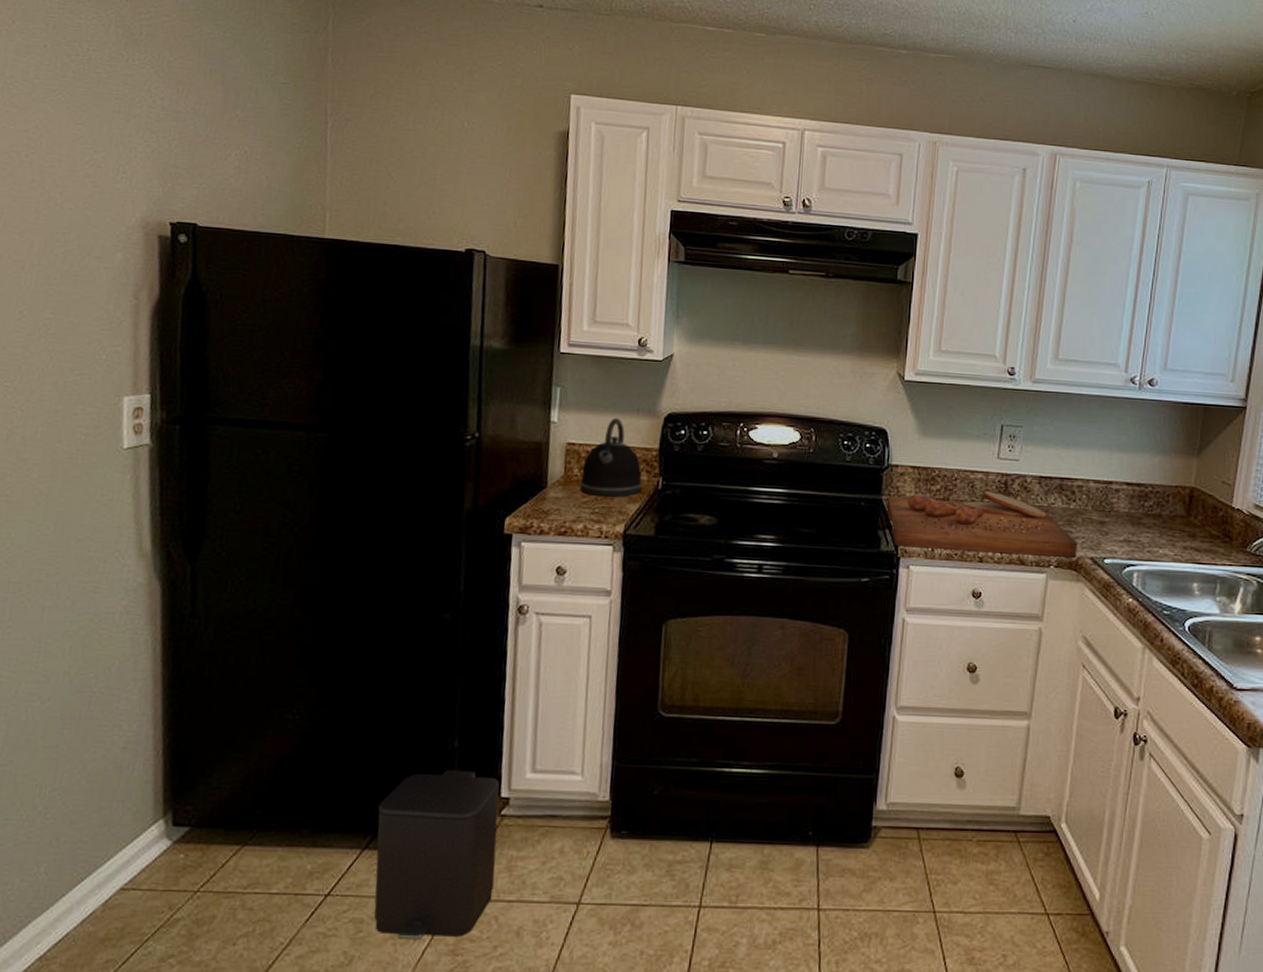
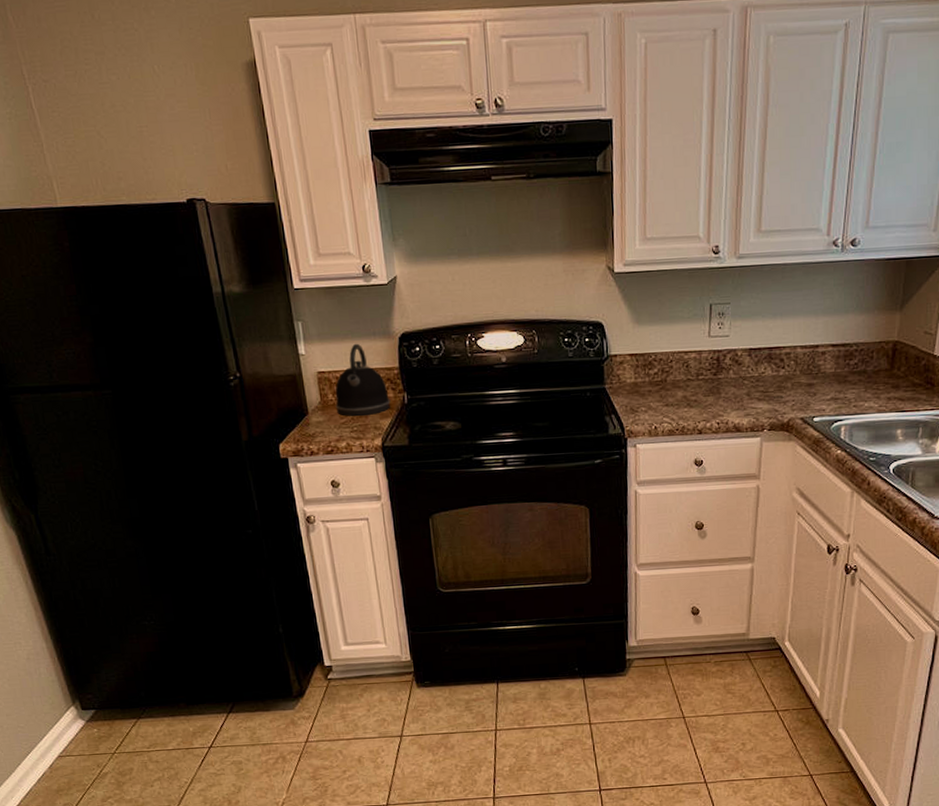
pedal bin: present [374,769,500,941] -> none [232,649,335,773]
cutting board: present [886,491,1077,559] -> none [610,368,788,429]

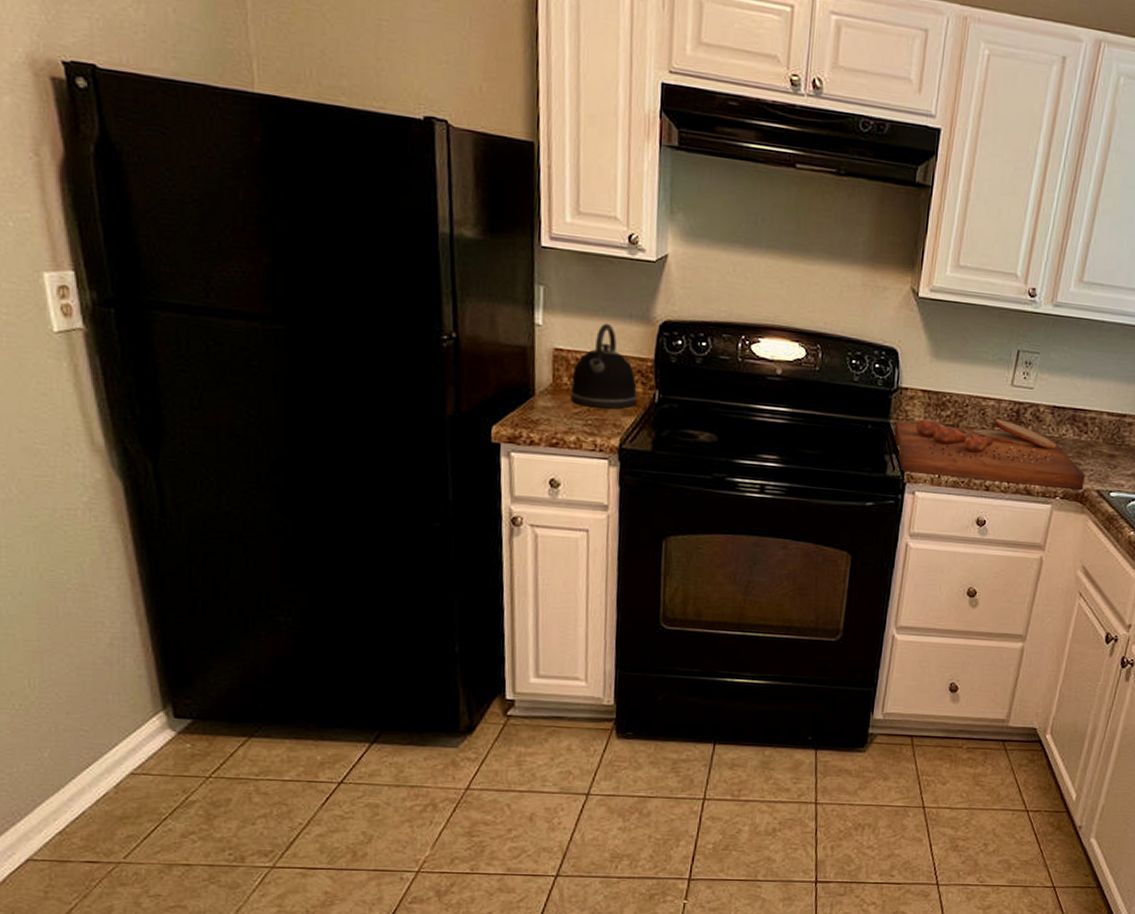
cutting board: none [610,368,788,429] -> present [894,419,1085,491]

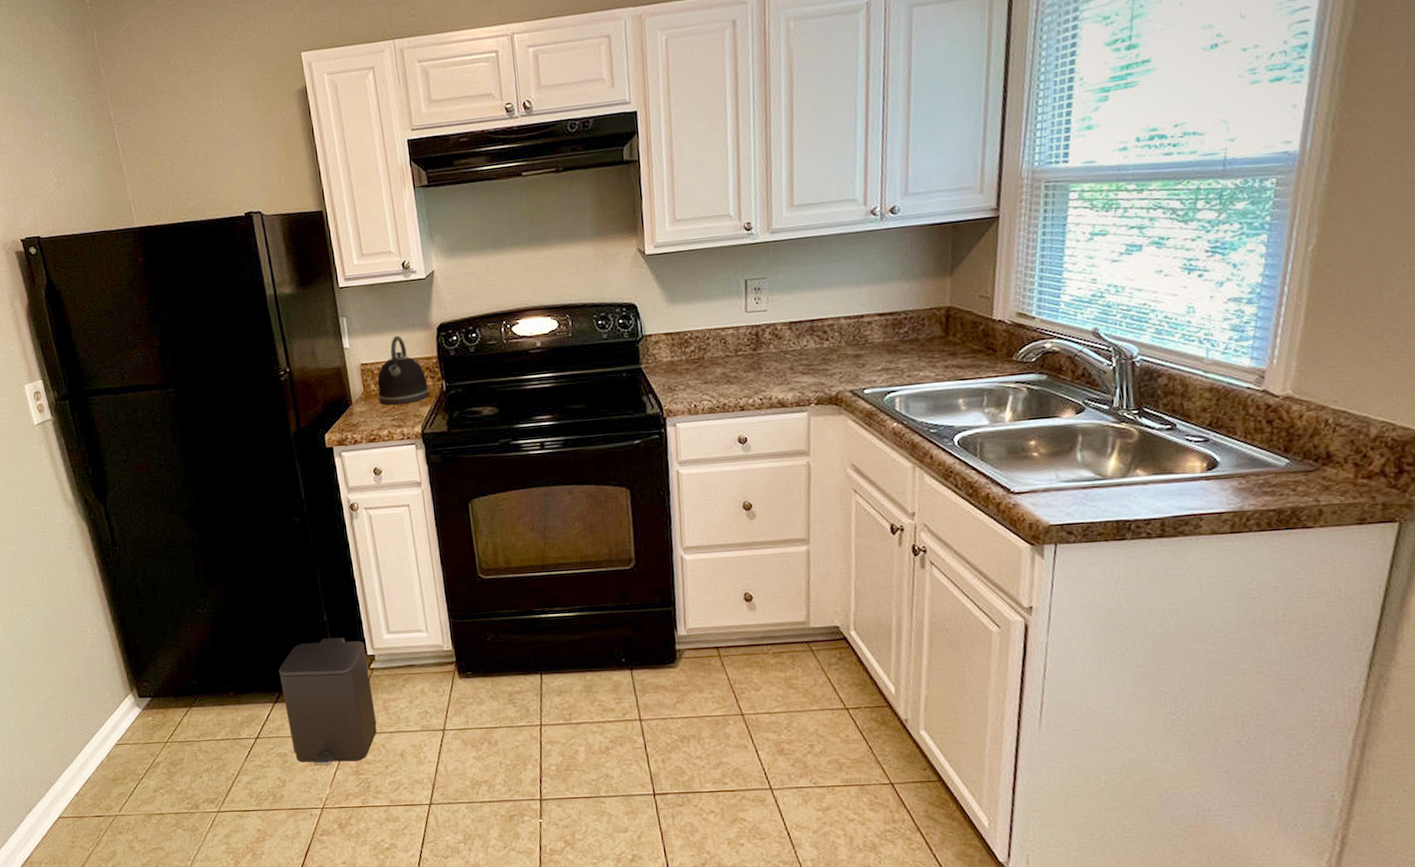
pedal bin: none [383,672,505,824] -> present [278,637,377,767]
cutting board: present [894,419,1085,491] -> none [646,344,836,408]

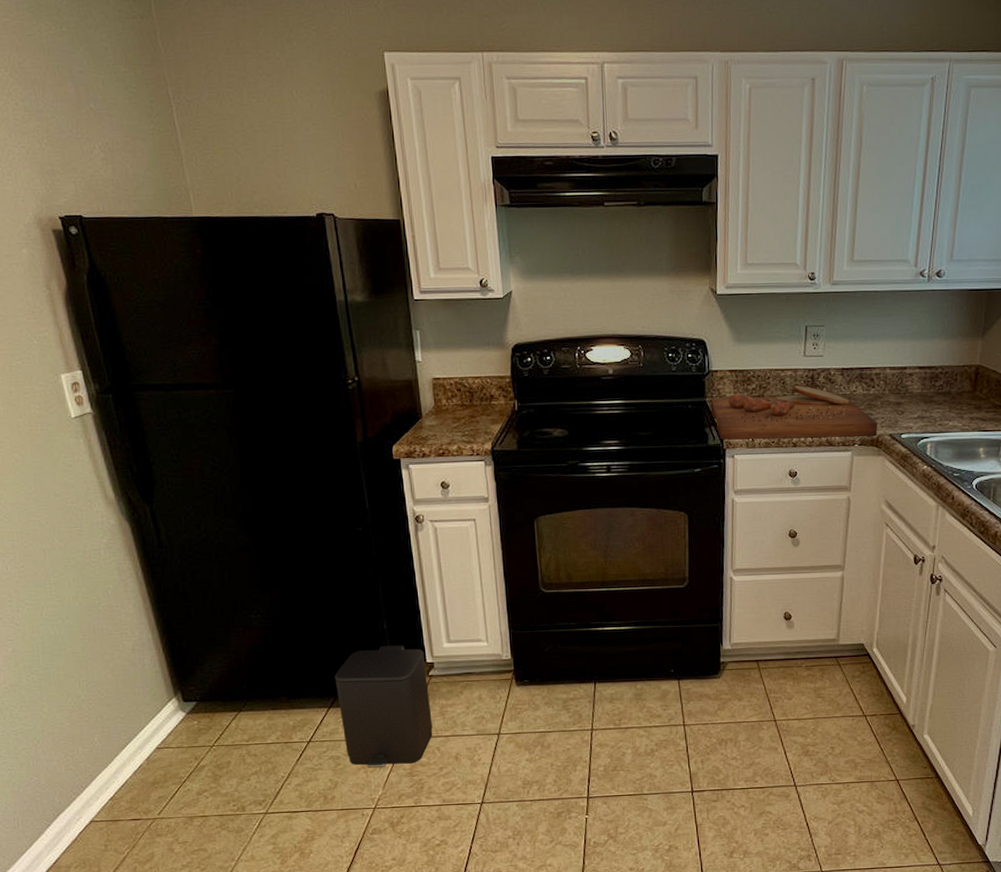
kettle: present [377,335,430,405] -> none [448,352,502,421]
cutting board: none [646,344,836,408] -> present [710,385,878,440]

